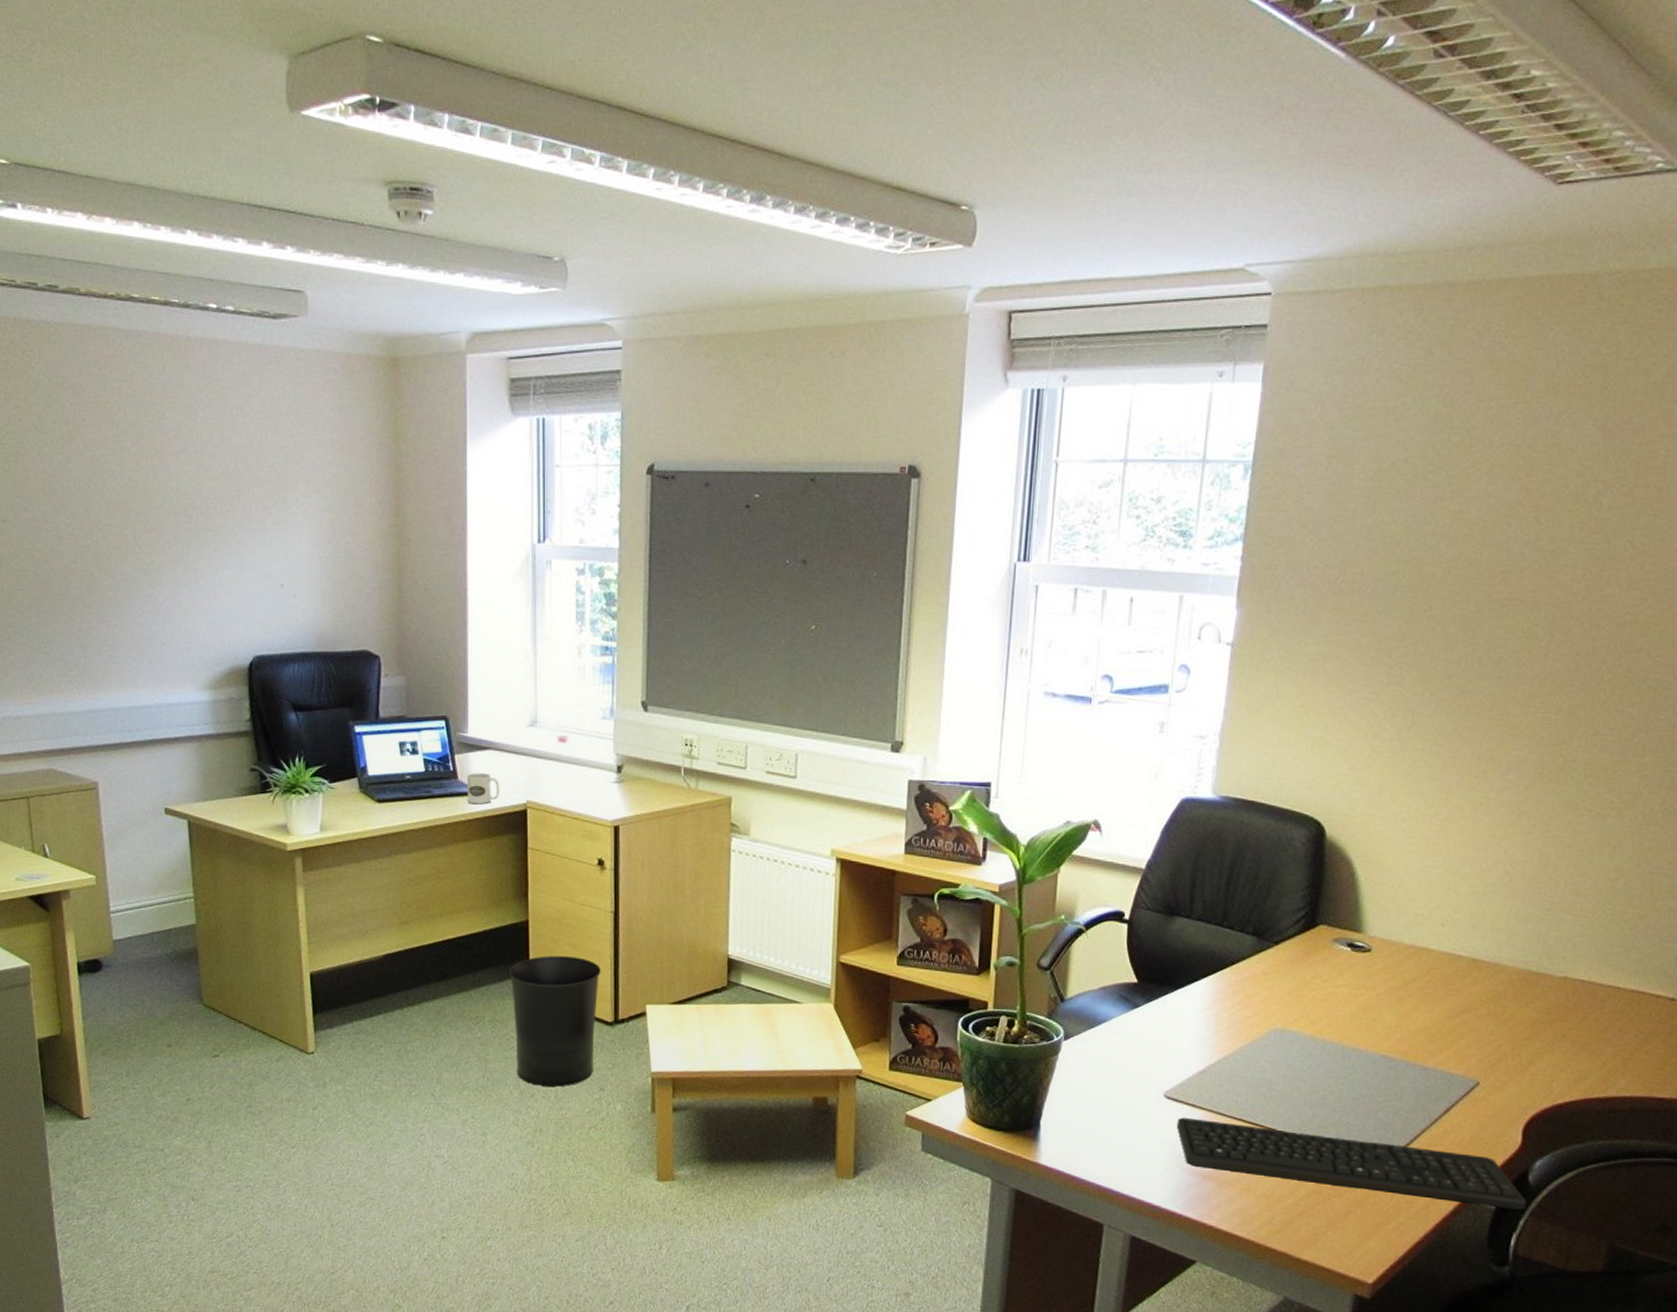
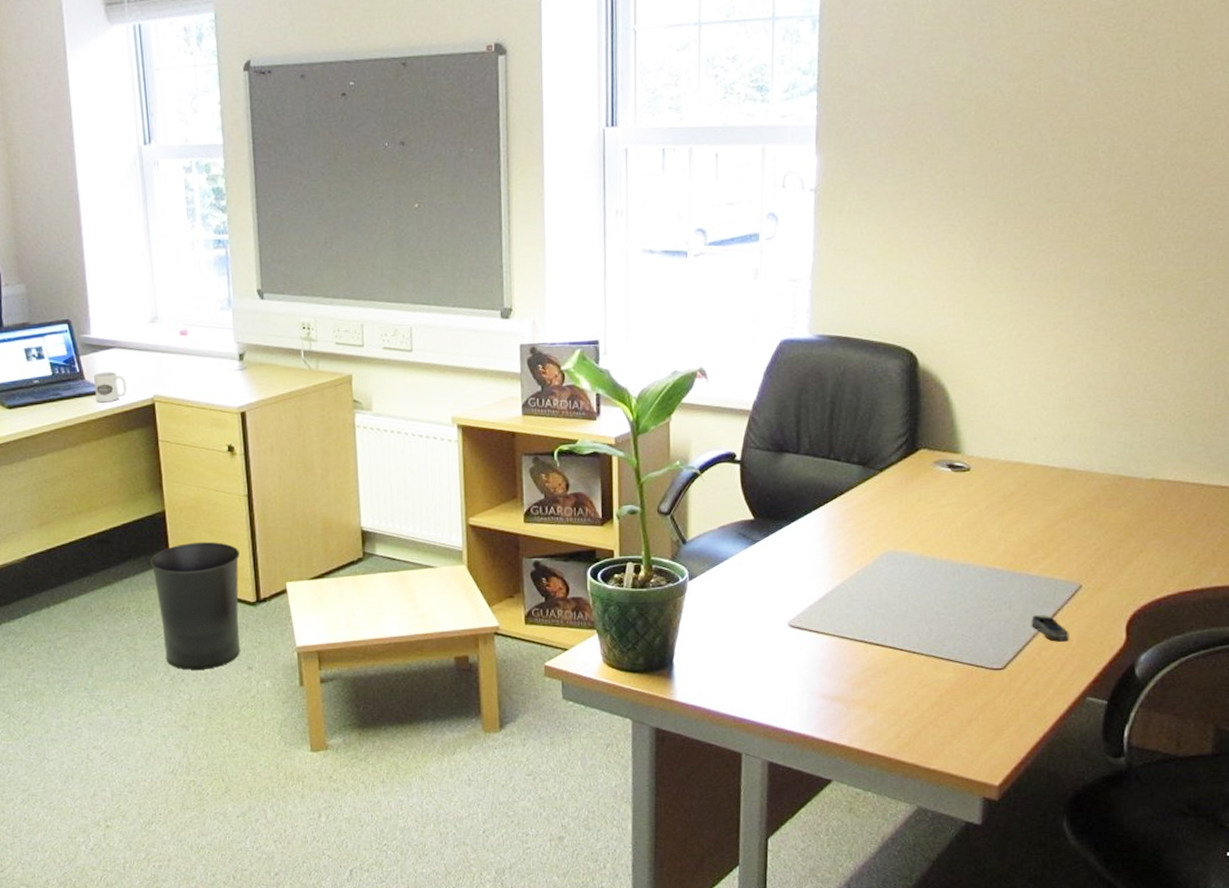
computer keyboard: present [1176,1117,1527,1211] -> none [802,644,1135,704]
computer mouse: none [1421,1109,1462,1140] -> present [1031,615,1069,642]

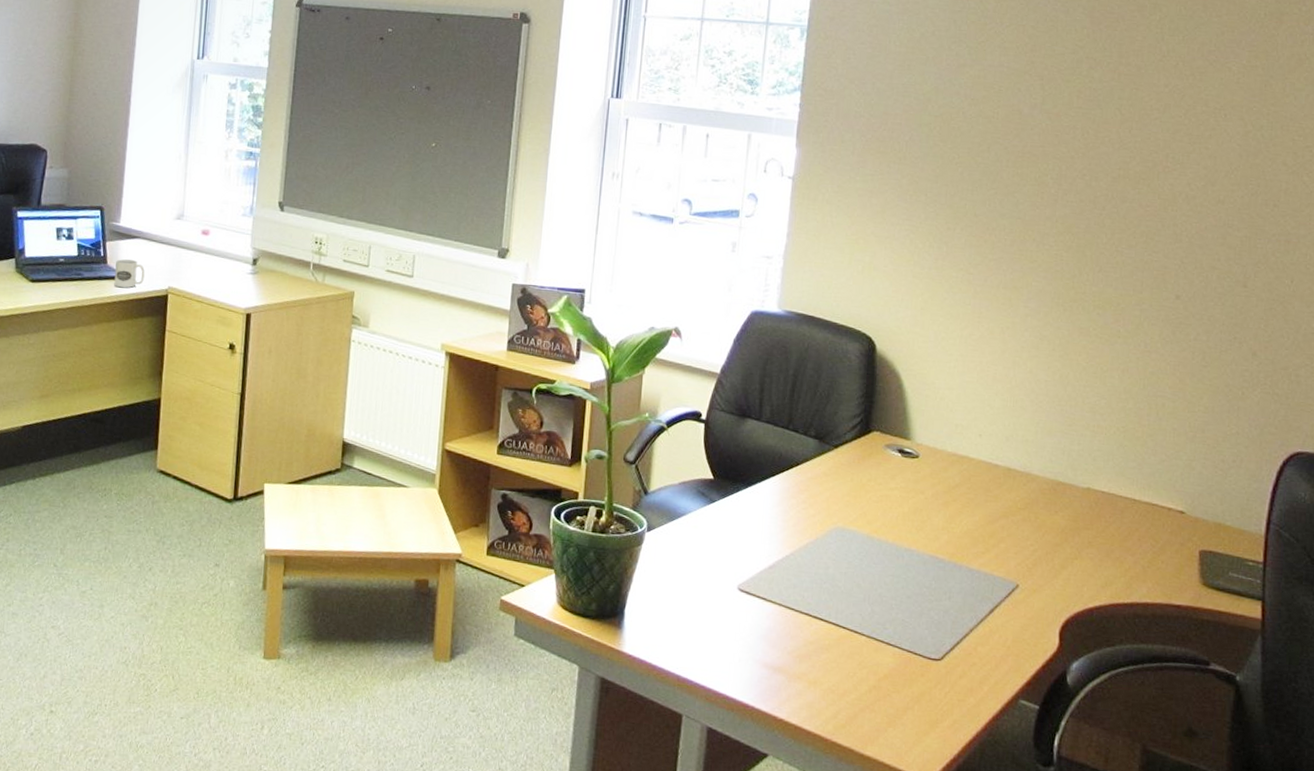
waste bin: present [150,541,240,670] -> none [137,432,225,561]
computer mouse: present [1031,615,1069,642] -> none [969,609,1005,640]

